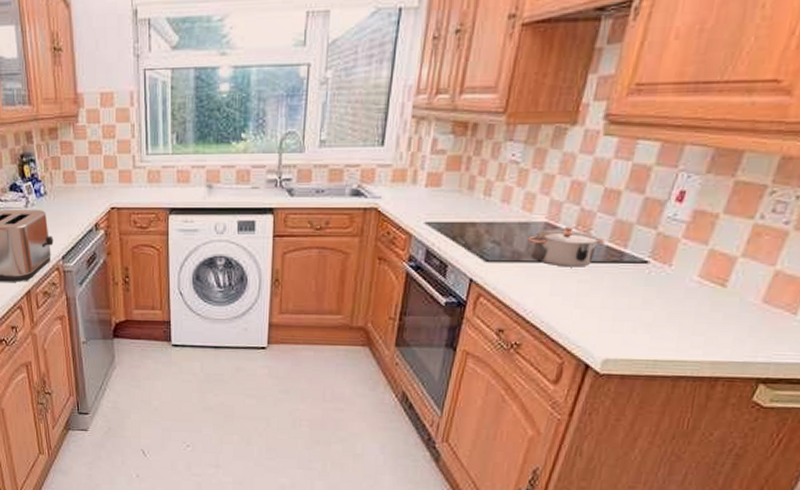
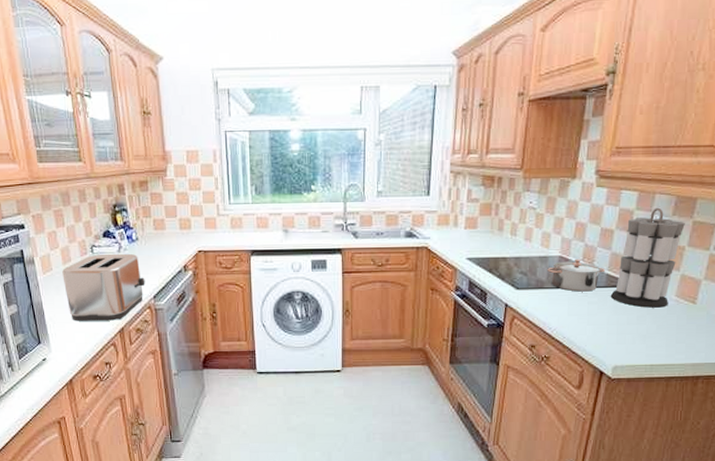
spice rack: none [608,162,723,290] -> present [610,207,685,308]

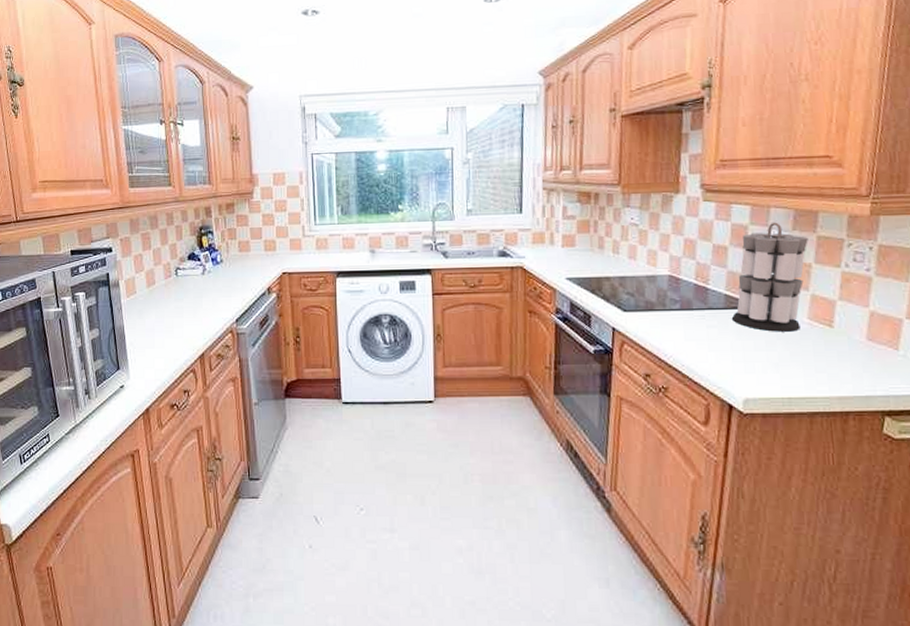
toaster: present [62,253,145,321] -> none [146,275,228,346]
cooking pot: present [547,259,606,292] -> none [657,278,723,314]

